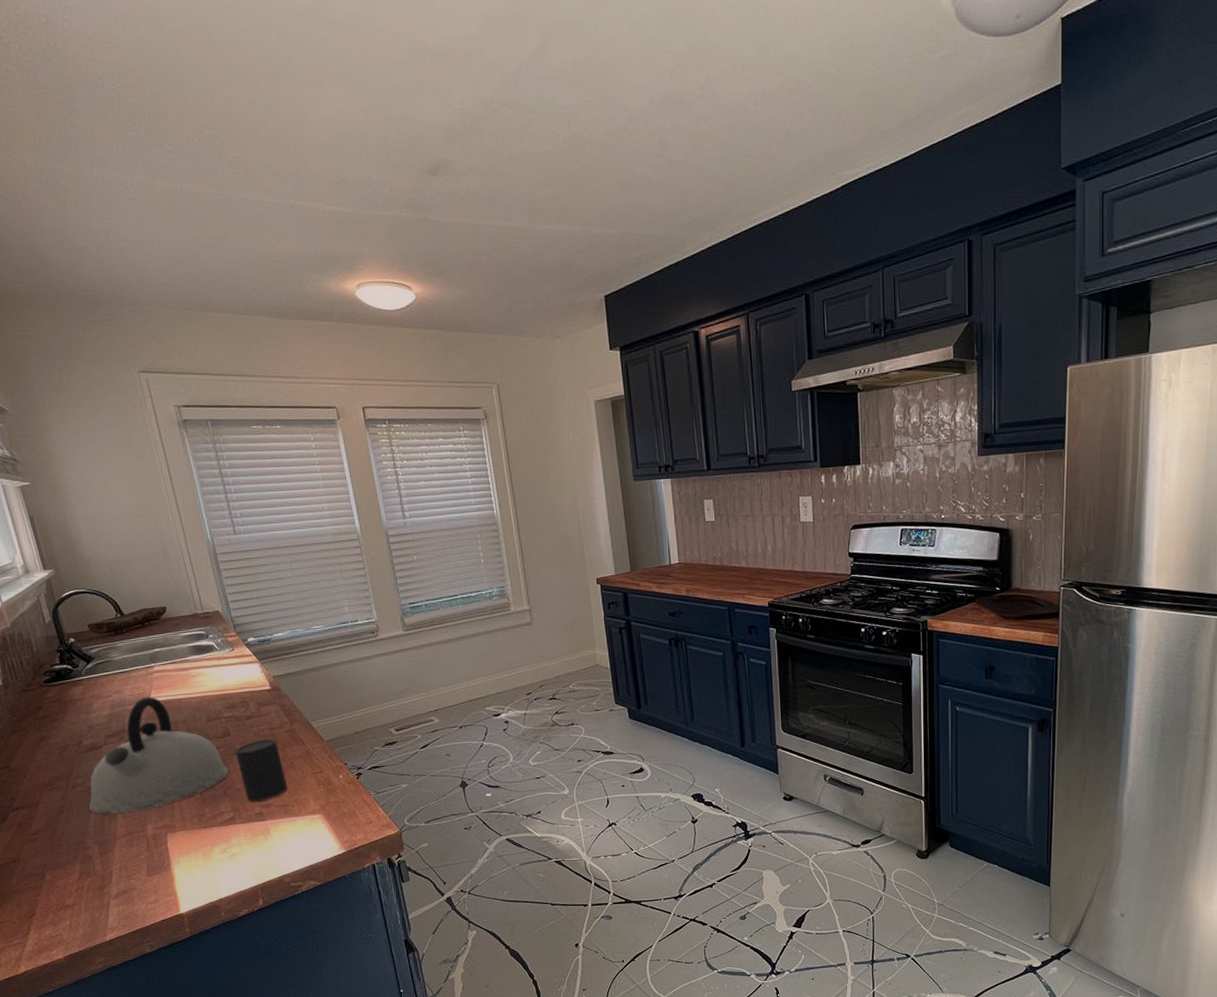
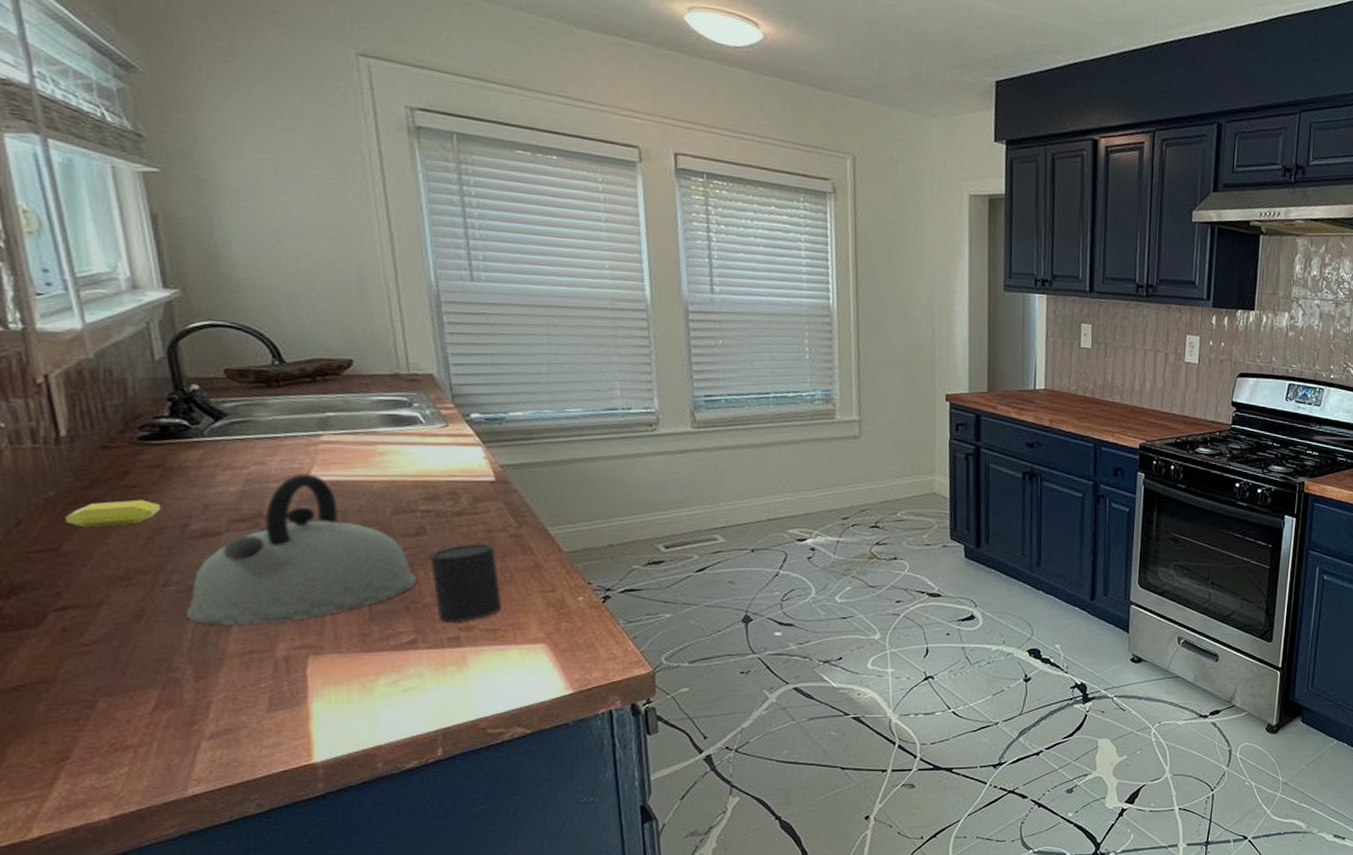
soap bar: none [10,726,64,750] -> present [66,499,161,528]

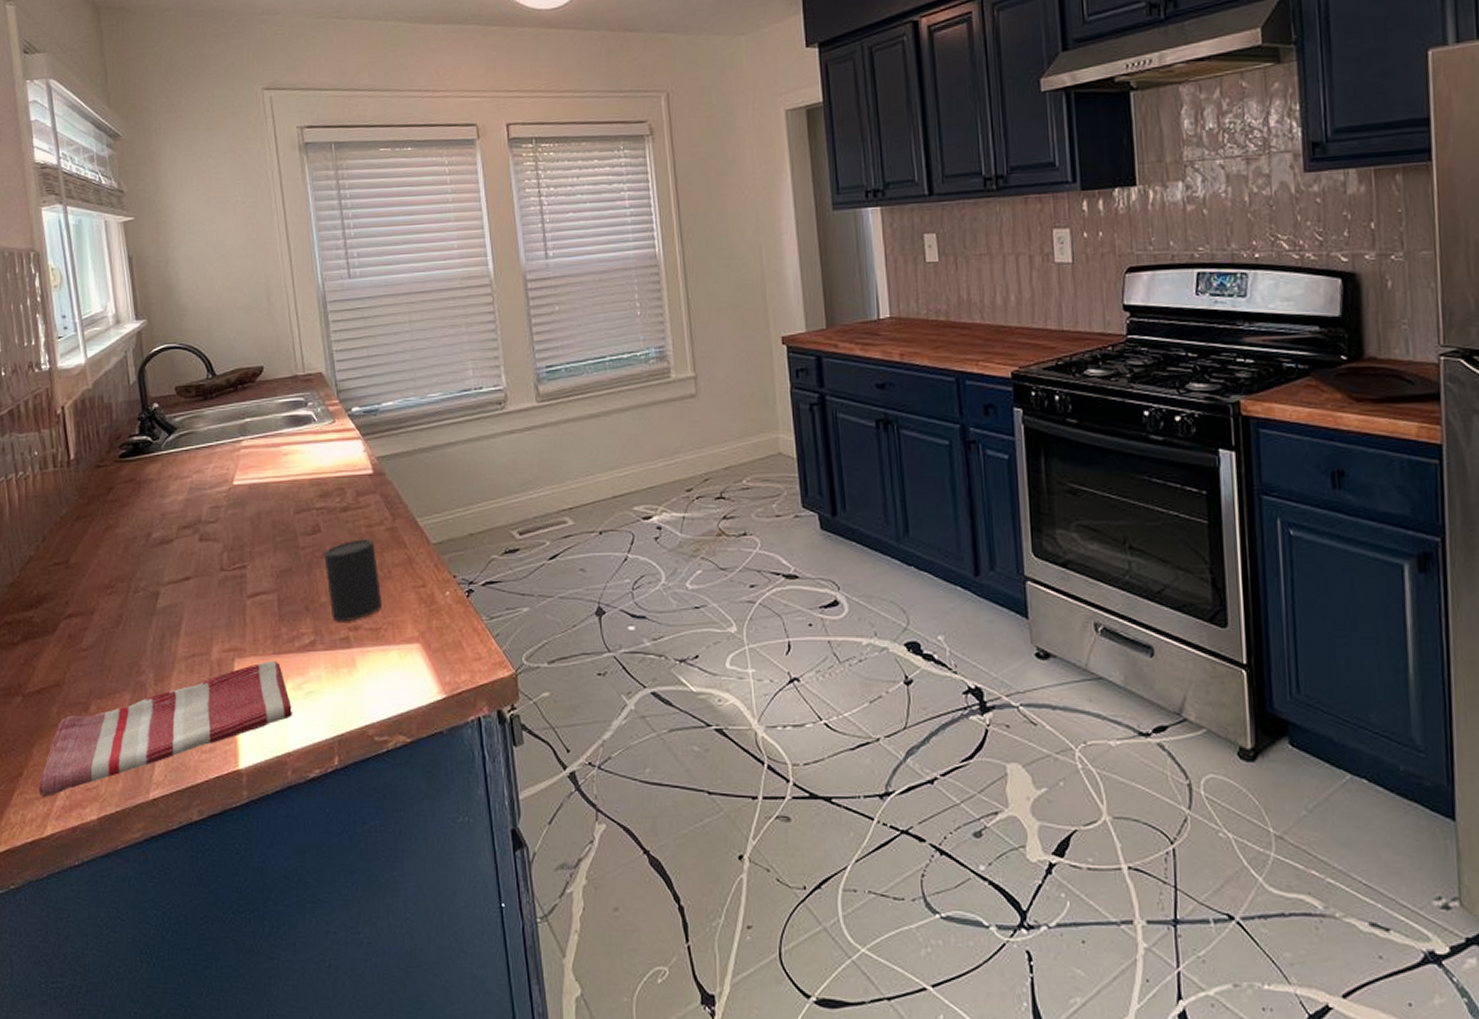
dish towel: none [17,658,386,800] -> present [38,660,293,798]
soap bar: present [66,499,161,528] -> none [73,512,133,541]
kettle: present [185,473,418,625] -> none [149,478,315,629]

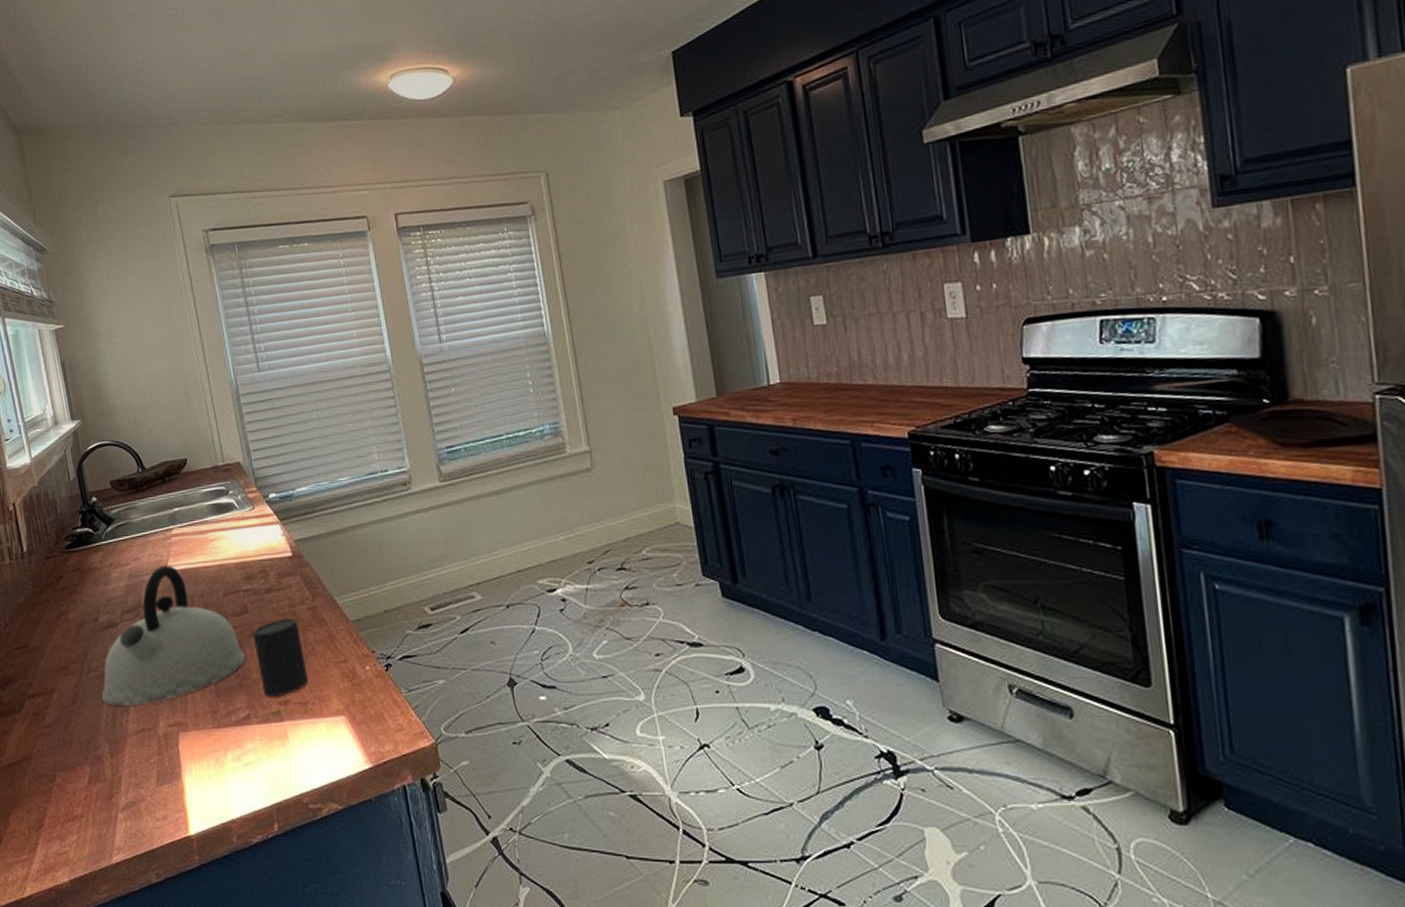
dish towel: present [38,660,293,798] -> none [16,734,235,862]
kettle: none [149,478,315,629] -> present [101,565,246,706]

